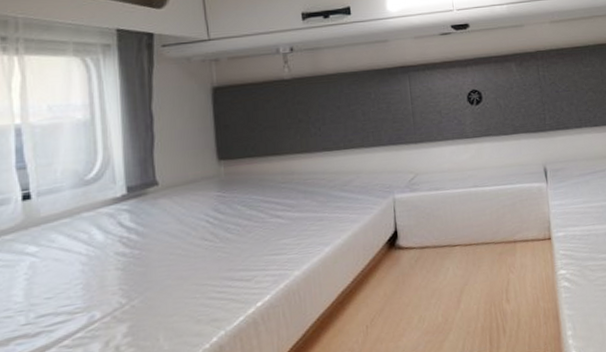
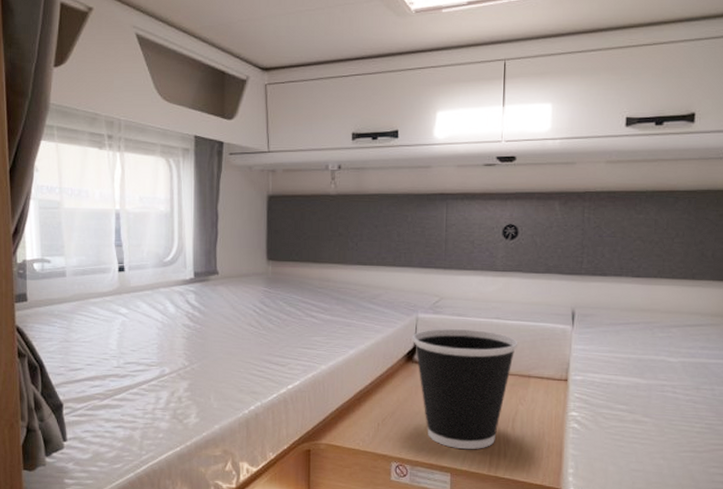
wastebasket: none [392,201,500,336] -> present [413,329,518,450]

